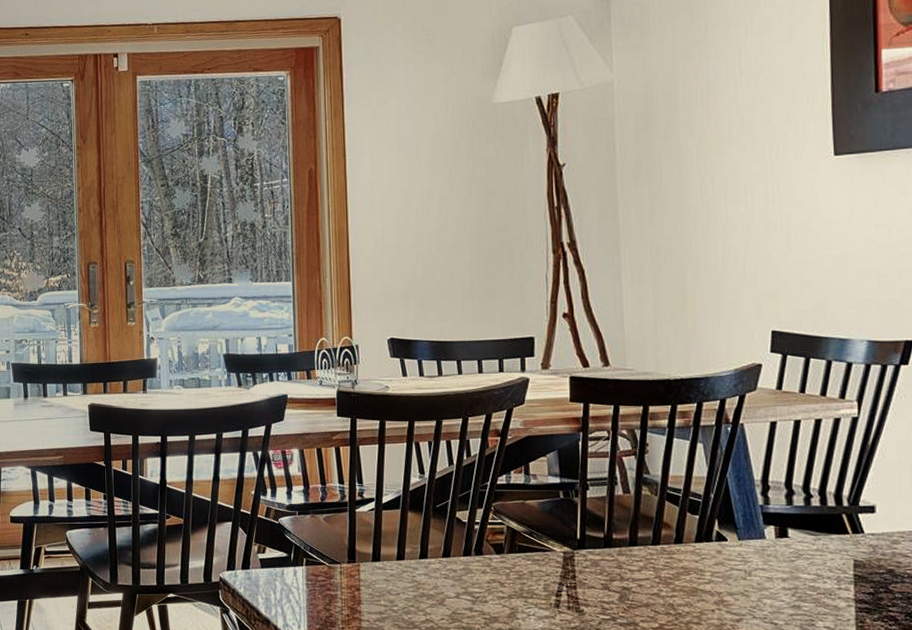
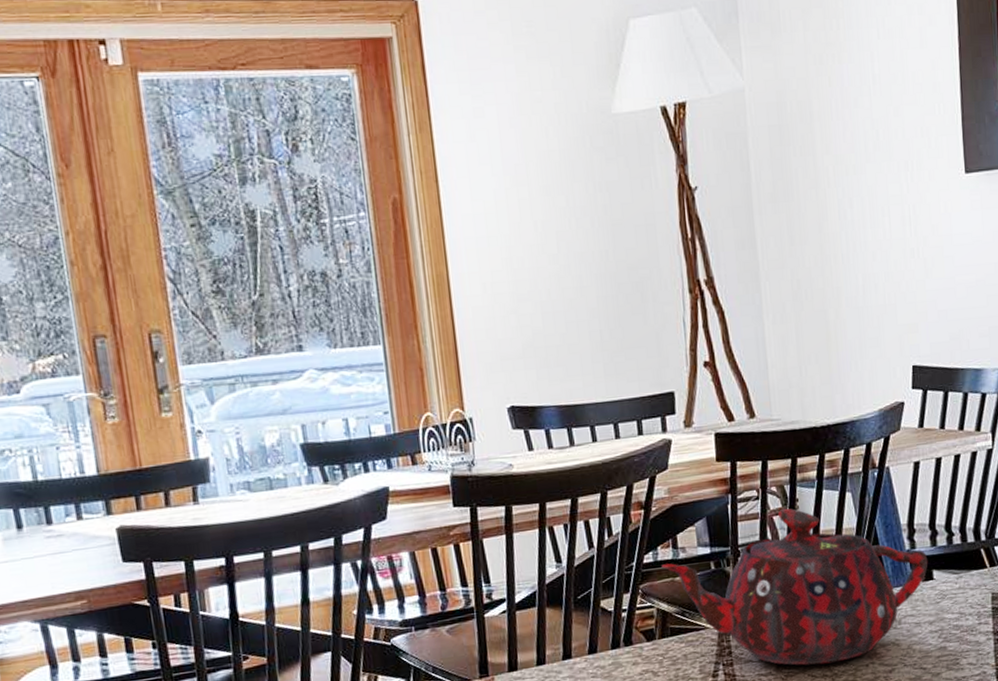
teapot: none [513,451,783,603] -> present [661,508,928,666]

